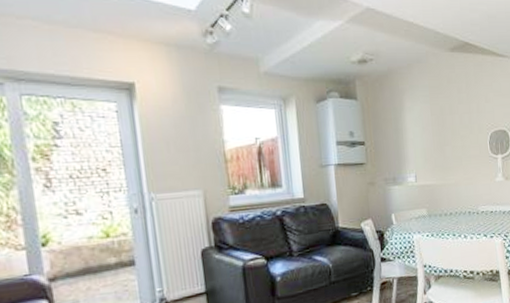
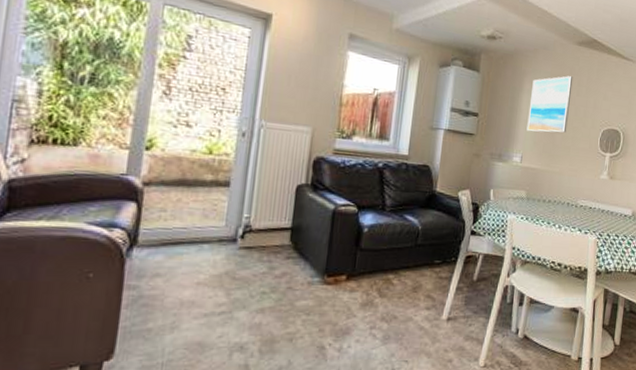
wall art: none [412,85,455,150] -> present [526,76,573,133]

